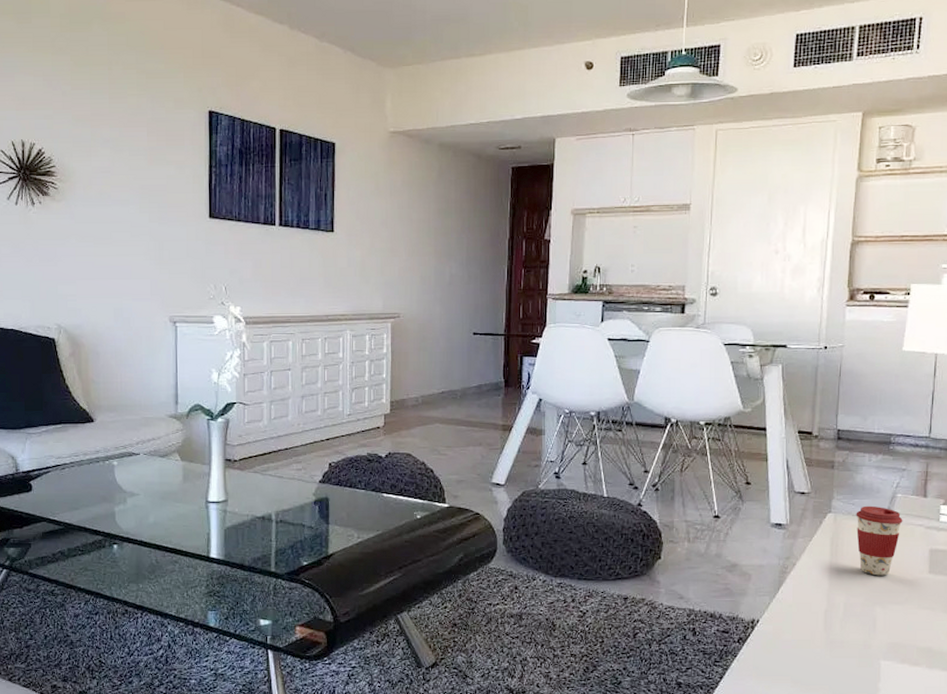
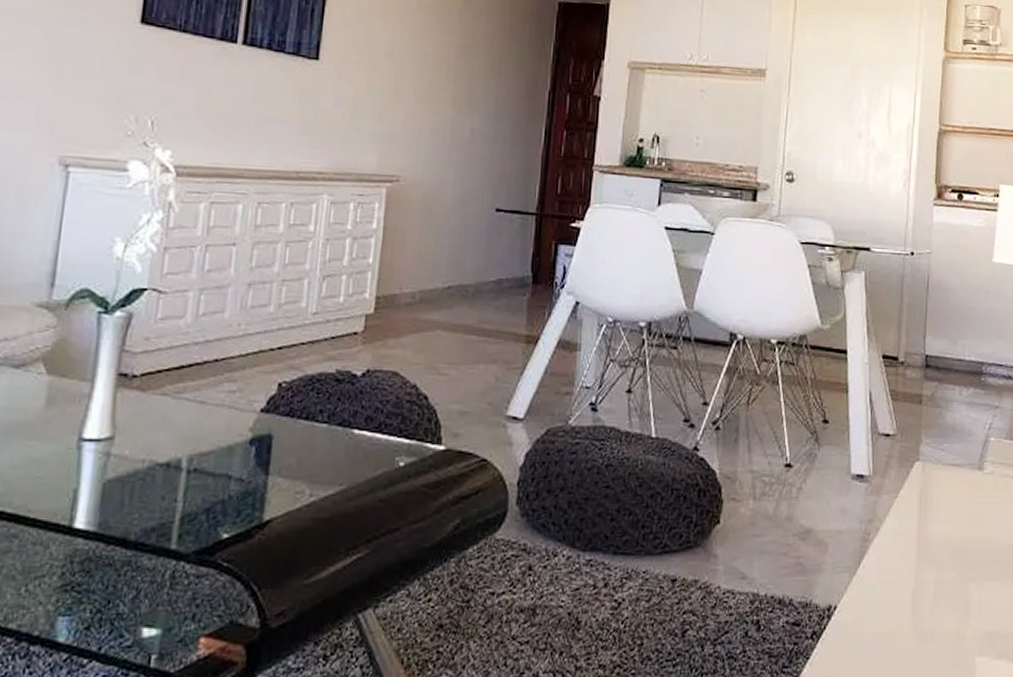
coffee cup: present [856,505,903,576] -> none [946,452,997,543]

